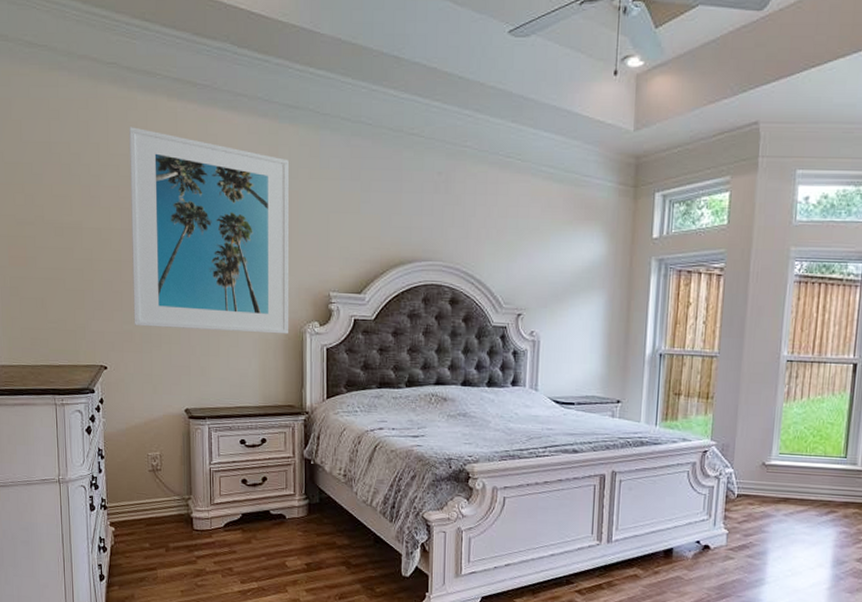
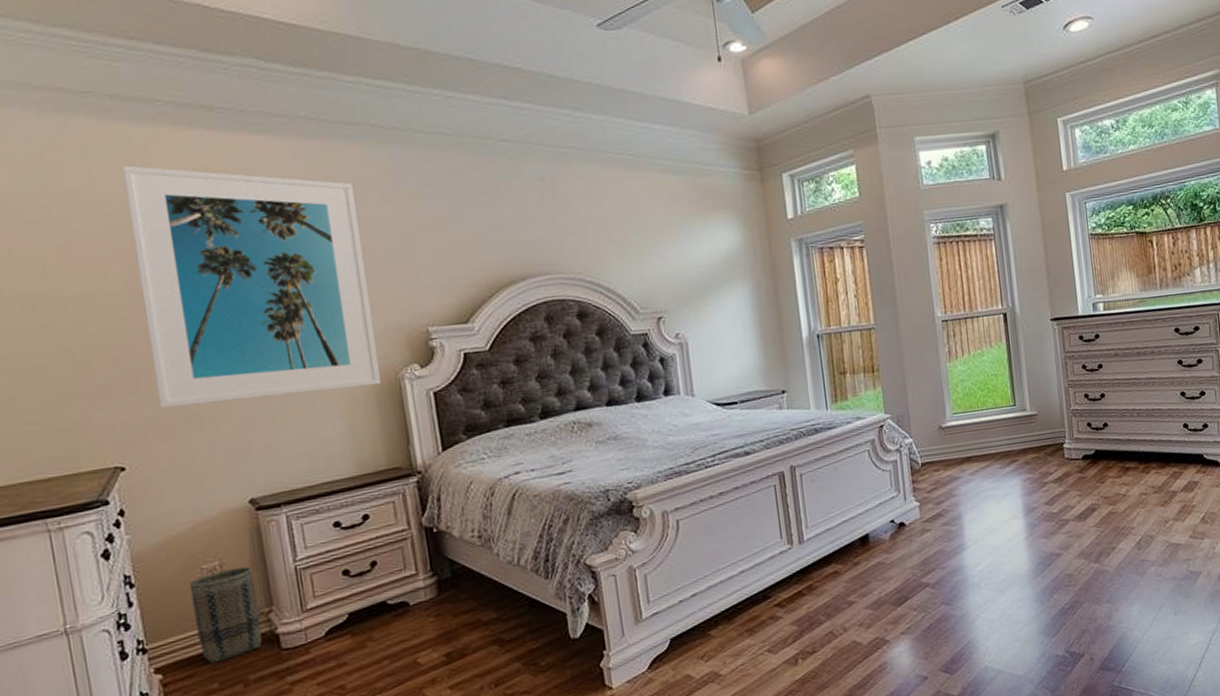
basket: none [139,459,182,529] -> present [190,566,262,664]

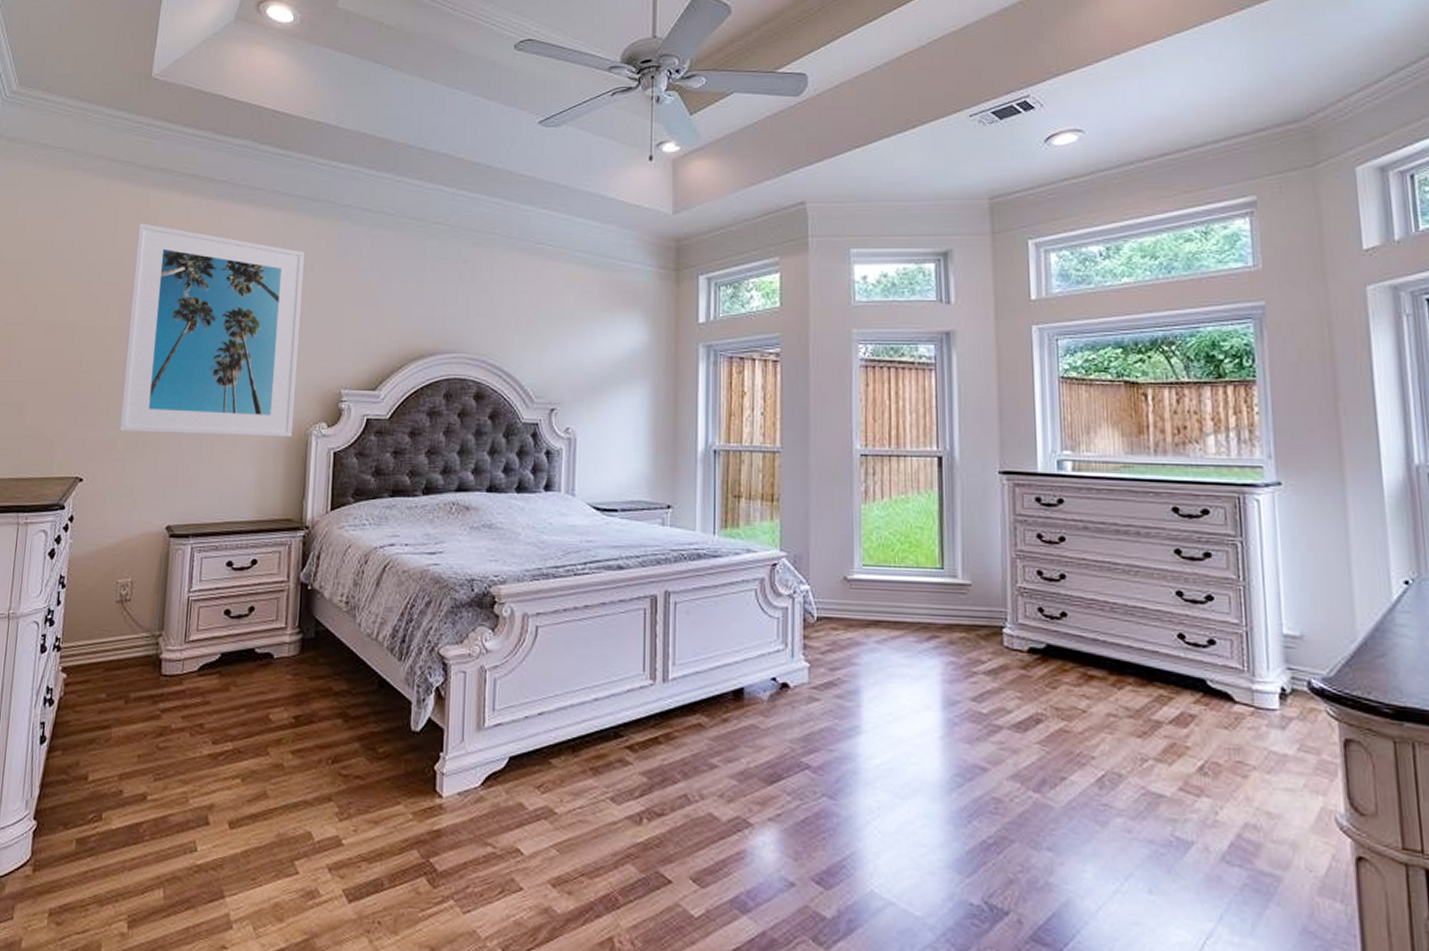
basket: present [190,566,262,664] -> none [100,587,155,675]

